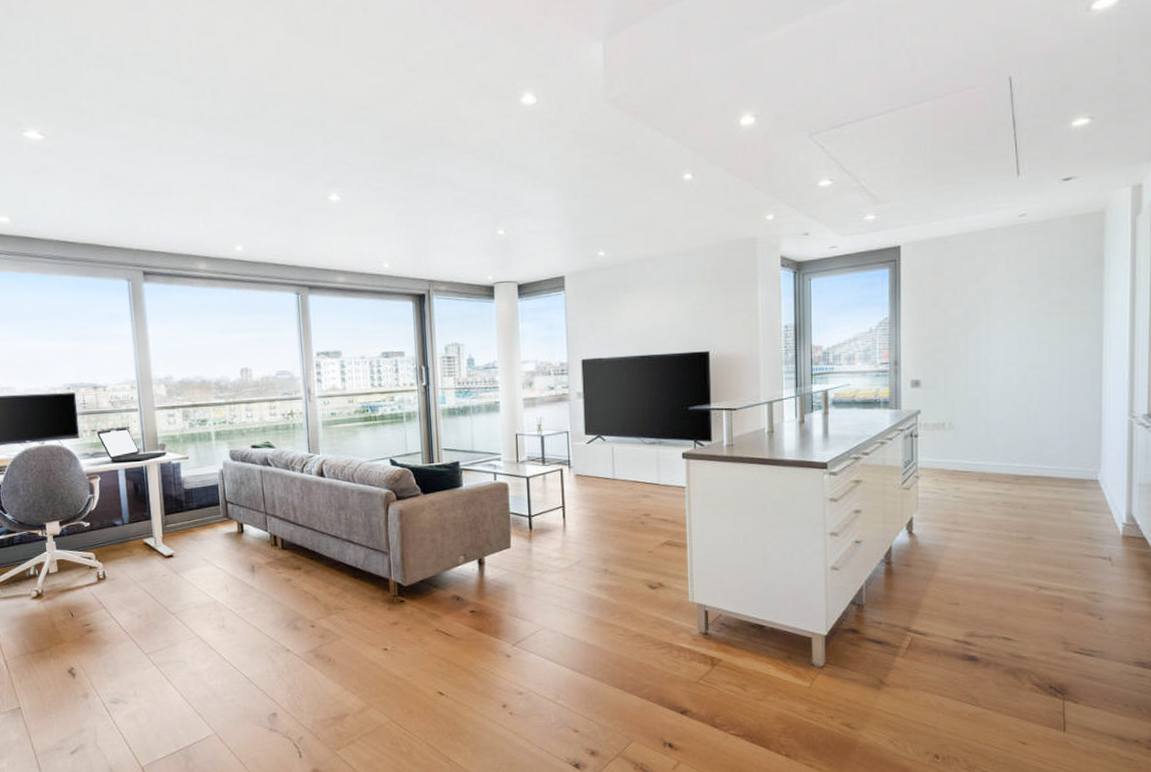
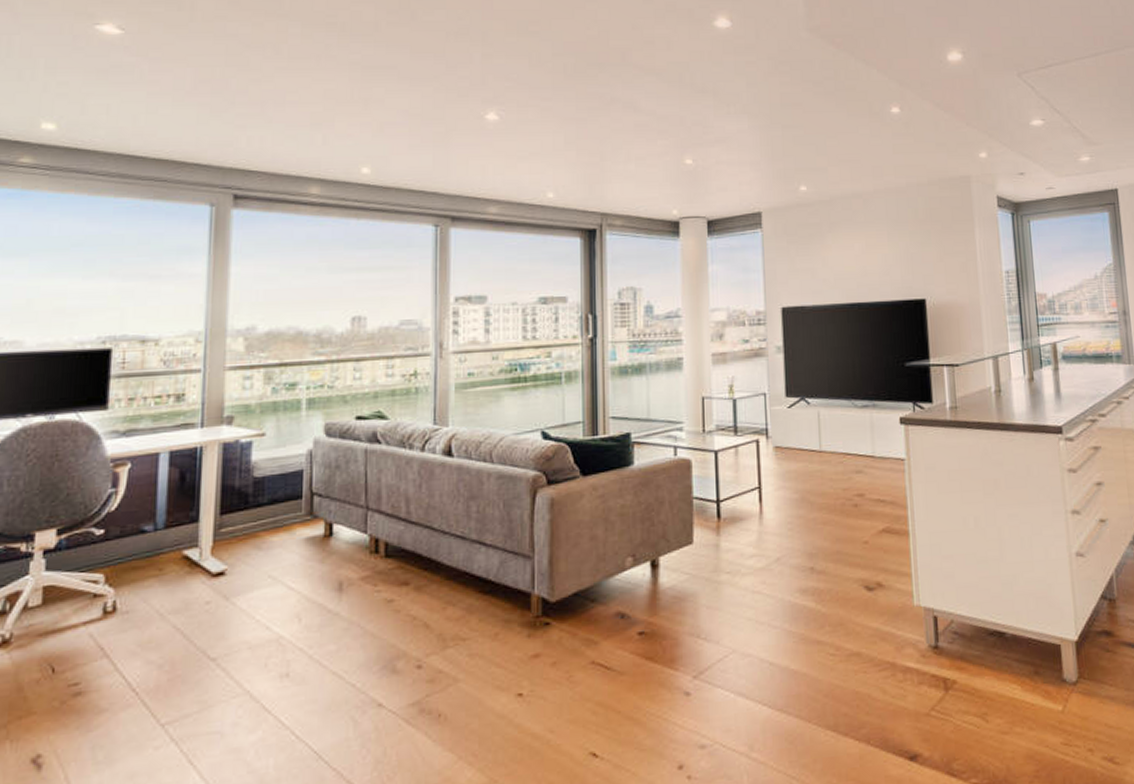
laptop: present [97,427,167,464] -> none [136,394,235,444]

